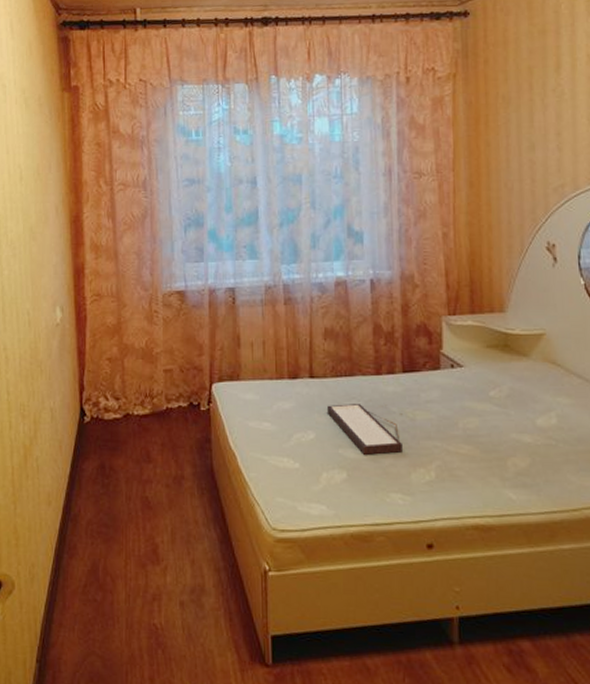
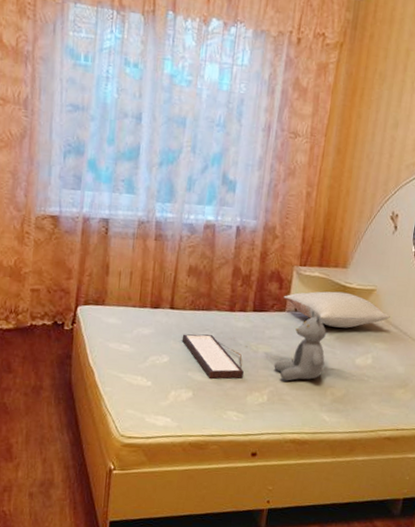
pillow: none [435,340,570,383] -> present [283,291,390,328]
teddy bear: none [437,365,499,453] -> present [274,310,326,381]

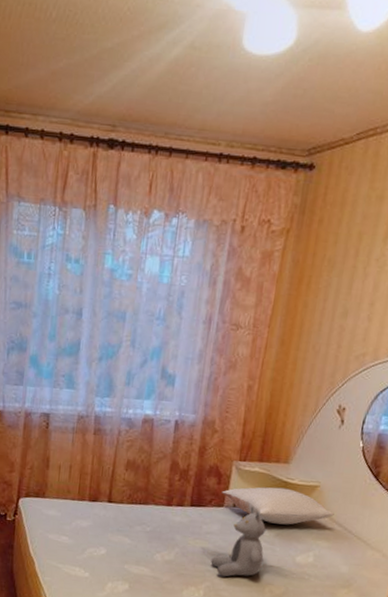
tray: present [182,334,244,379] -> none [119,527,180,573]

